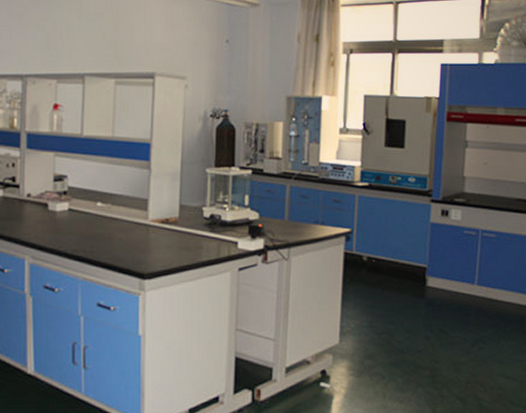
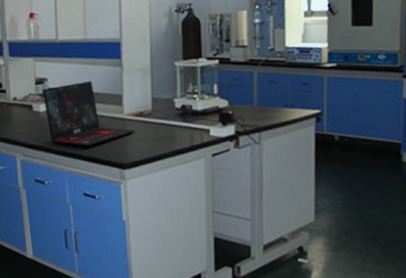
laptop: none [60,181,159,253] -> present [42,80,135,147]

